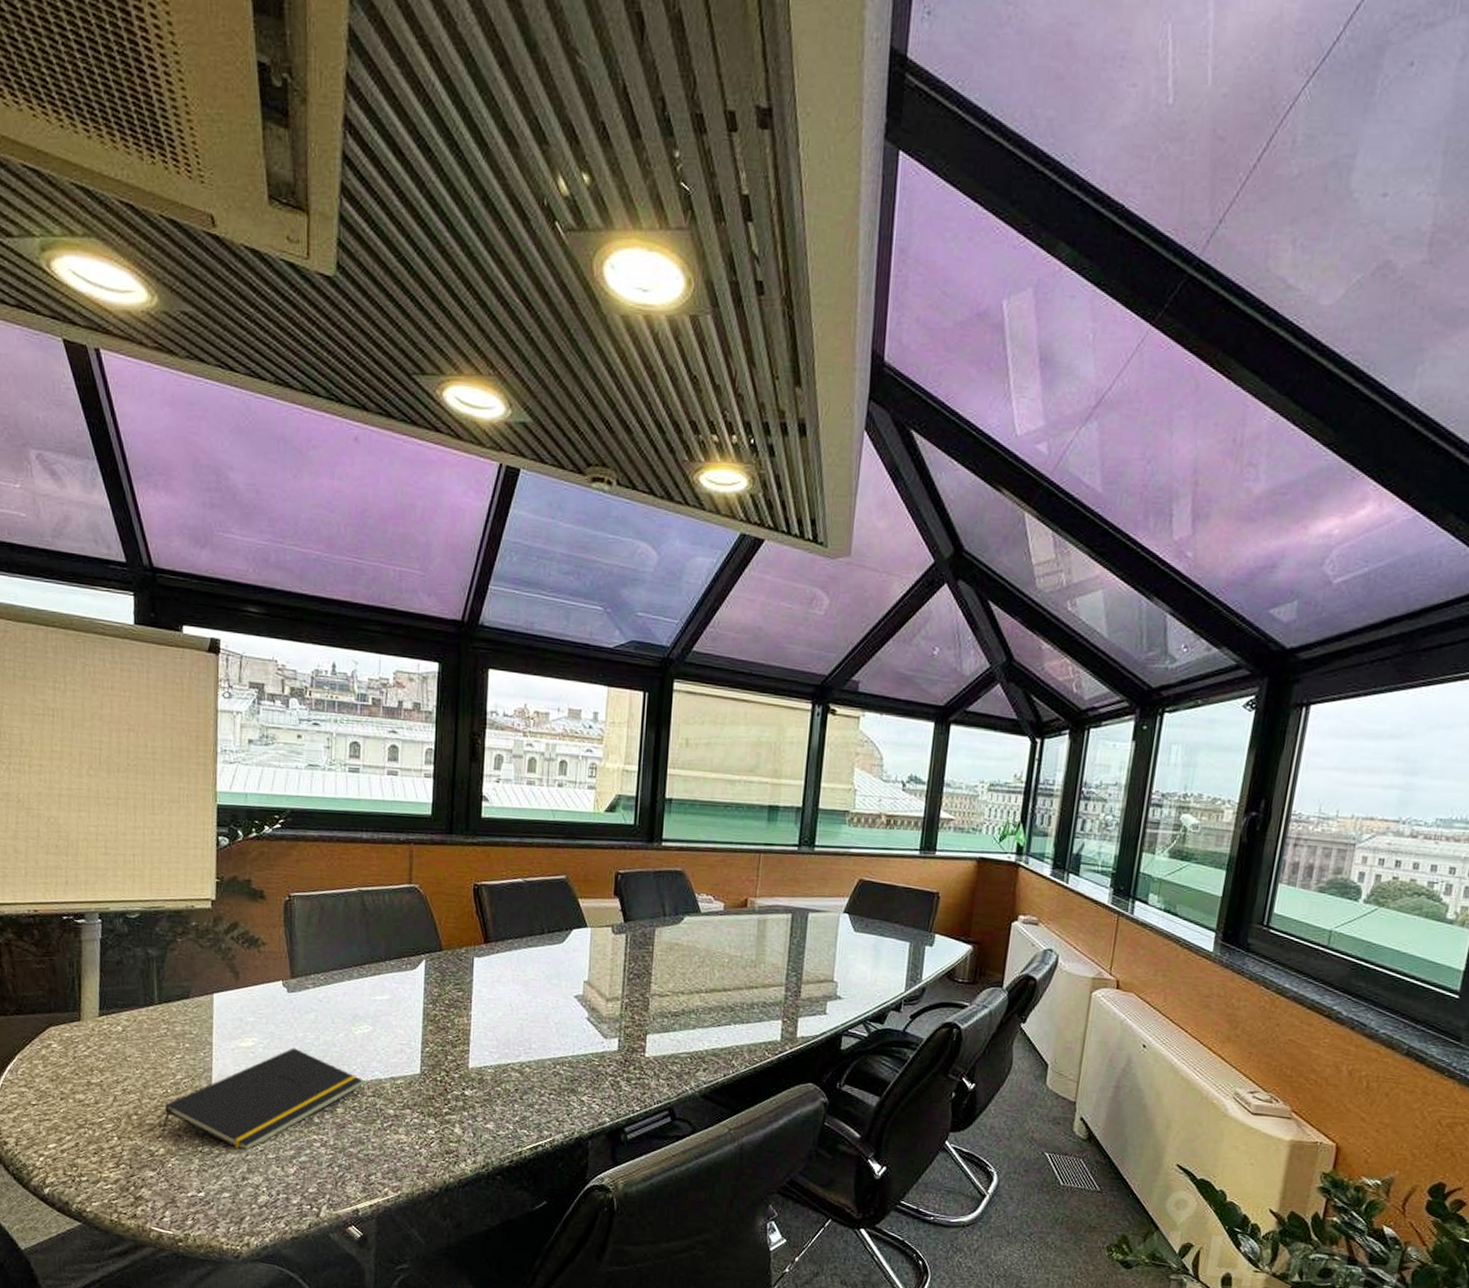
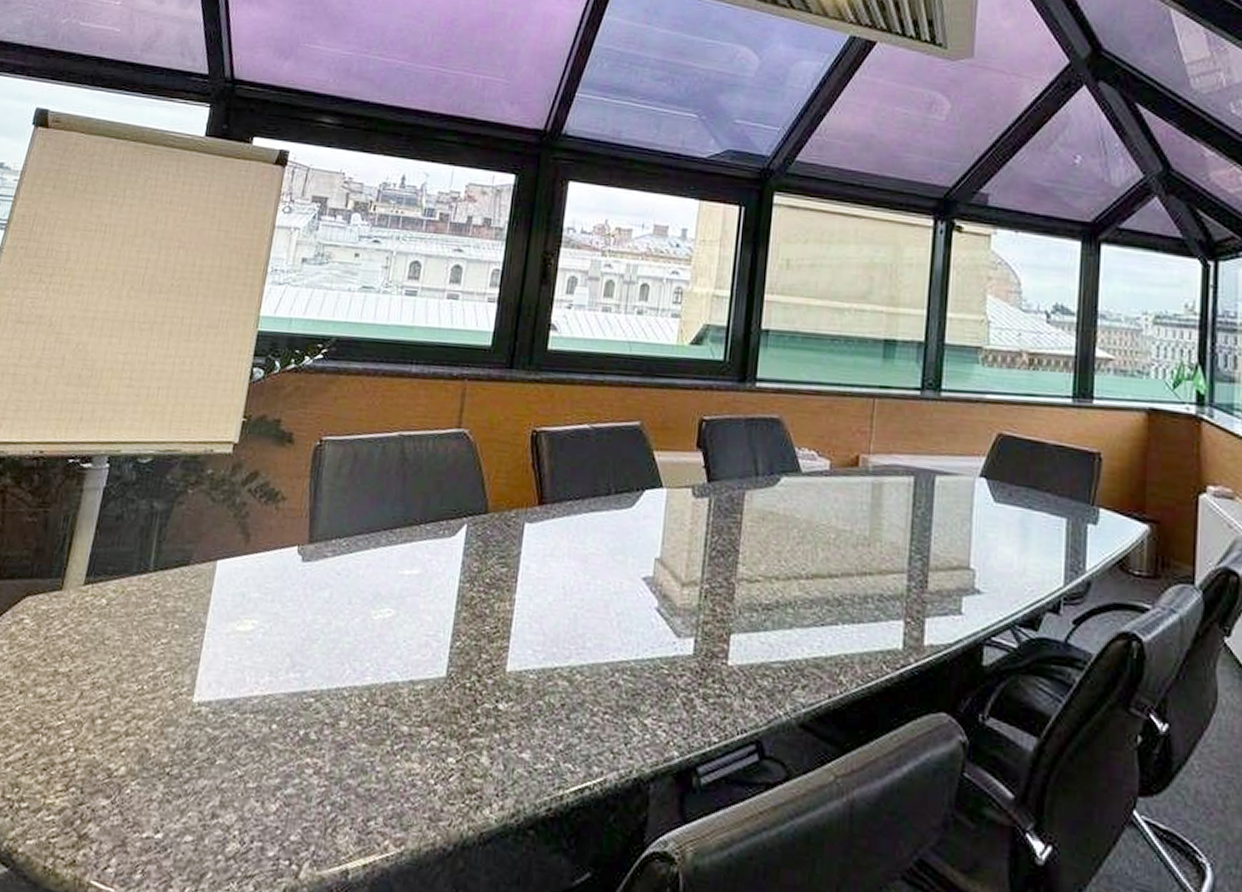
notepad: present [162,1047,363,1149] -> none [127,635,376,774]

